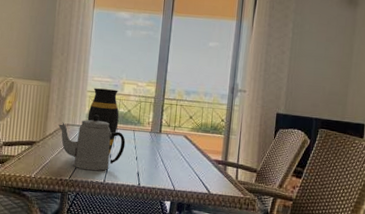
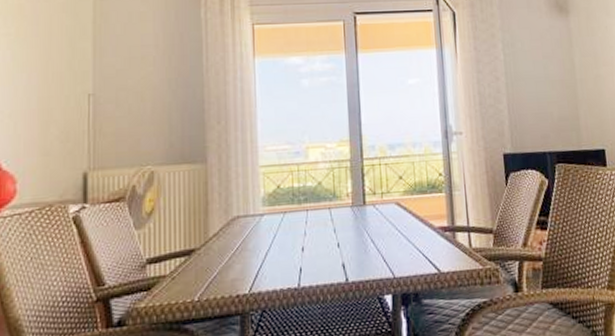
teapot: present [58,114,126,171] -> none [225,195,321,276]
vase: present [87,88,119,154] -> none [264,158,308,246]

